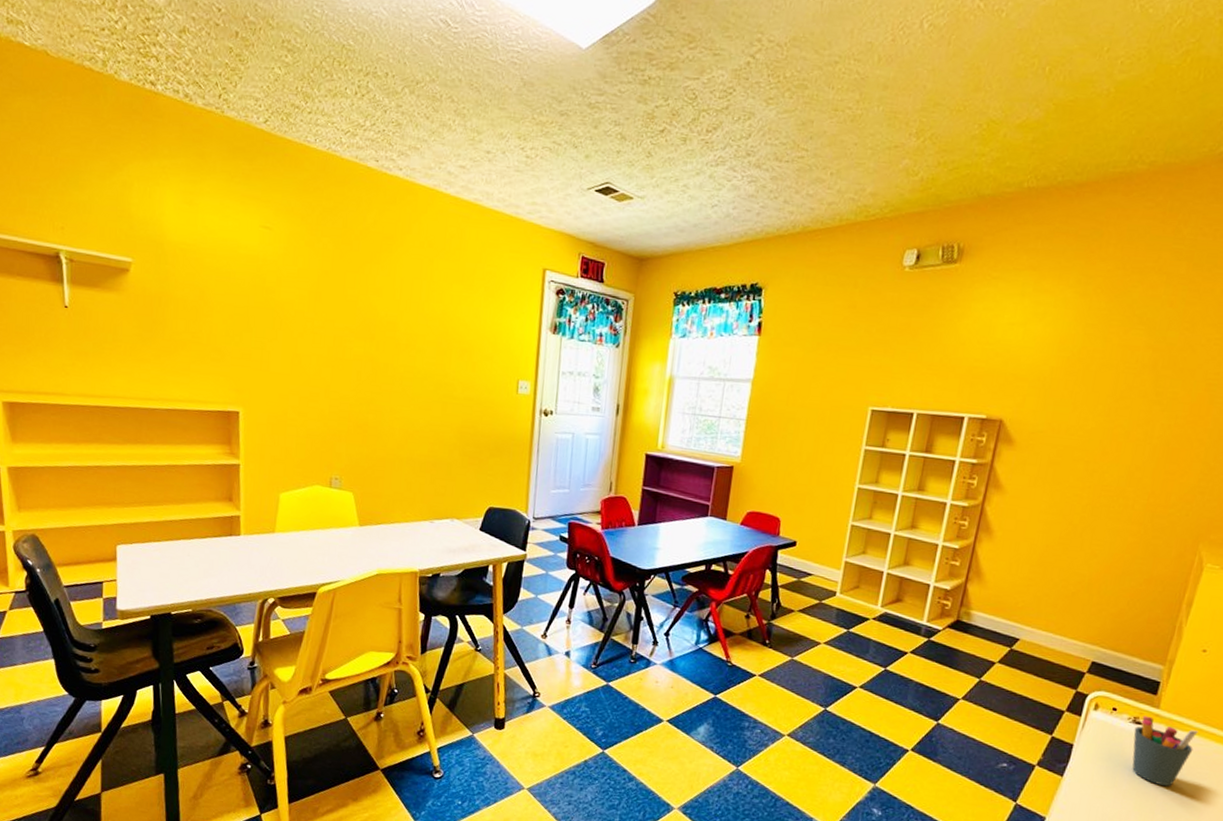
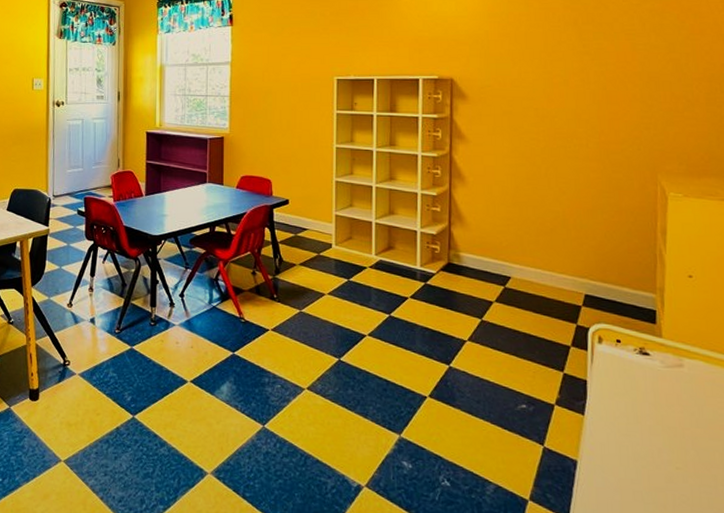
pen holder: present [1132,715,1199,787] -> none [643,346,707,420]

